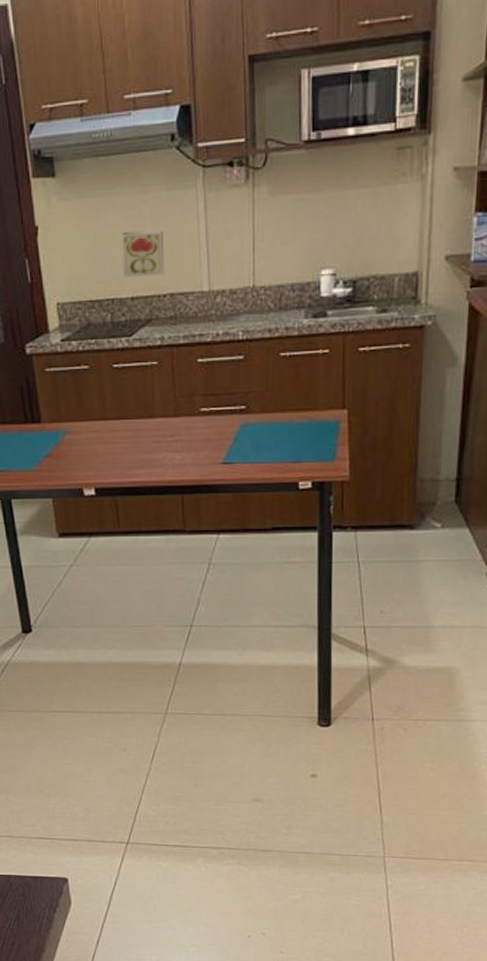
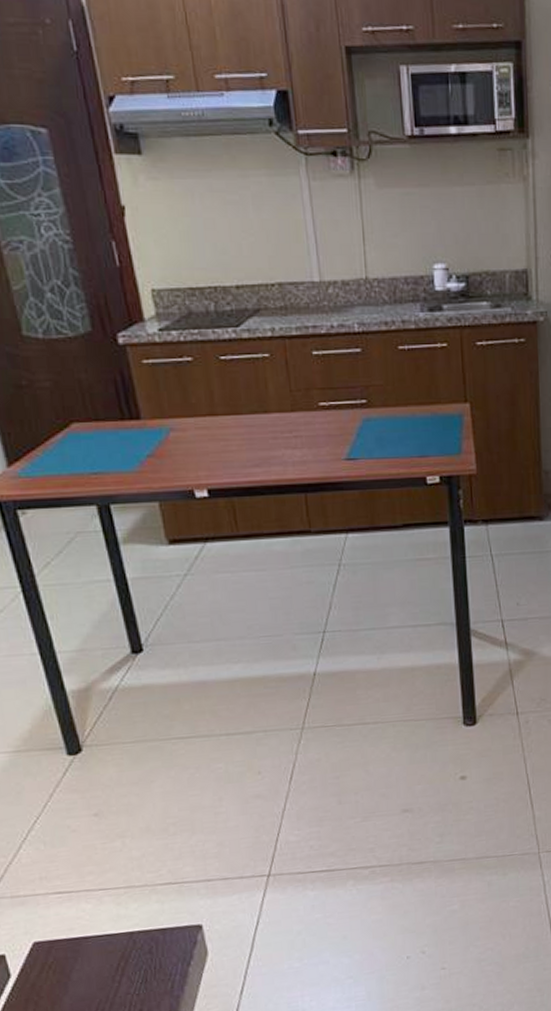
decorative tile: present [122,230,165,277] -> none [222,216,271,265]

